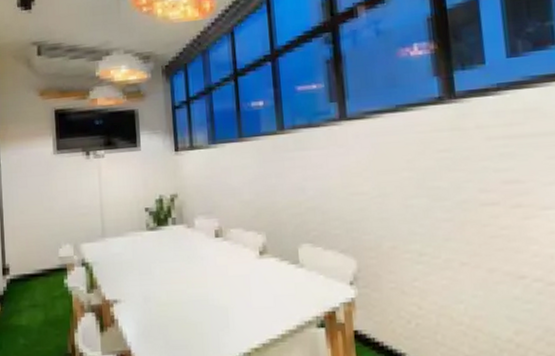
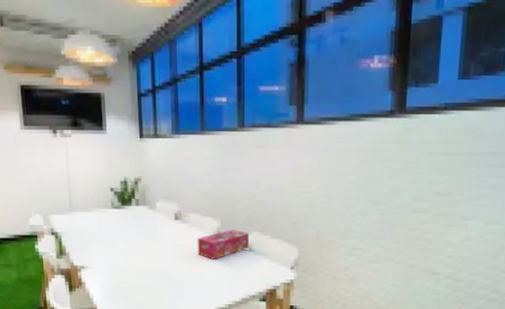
tissue box: none [240,243,300,281] -> present [197,229,249,259]

